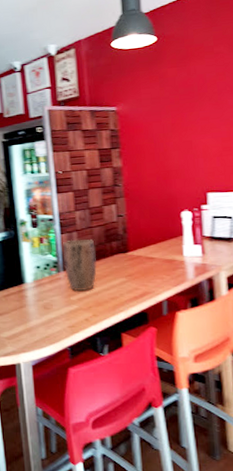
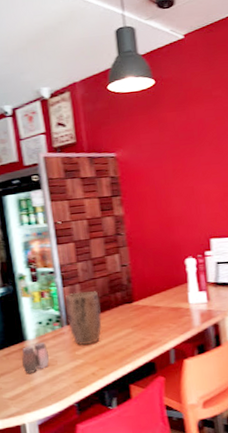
salt and pepper shaker: none [20,286,45,315] -> present [22,342,49,373]

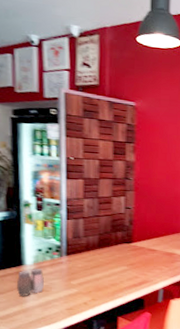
plant pot: present [64,291,102,346] -> none [66,226,101,277]

